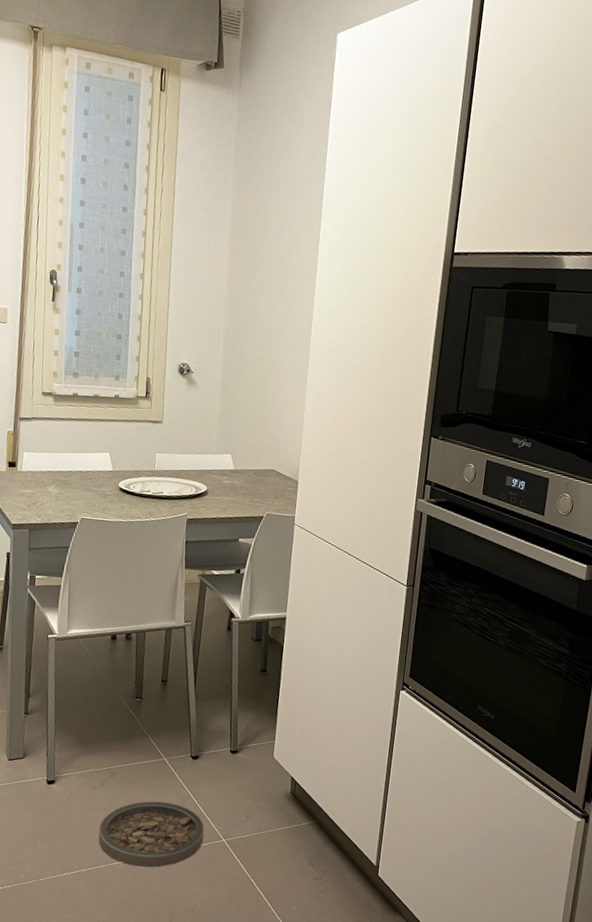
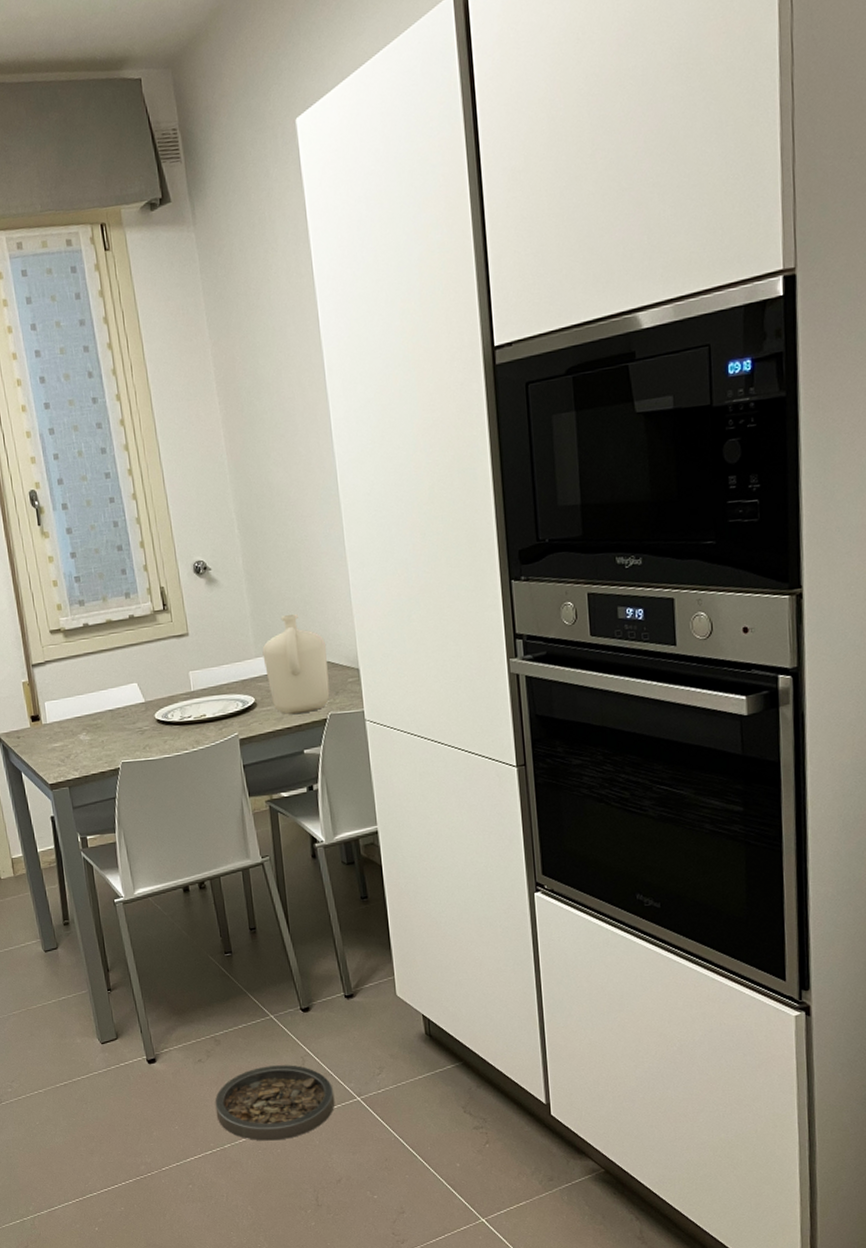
water jug: none [221,424,276,509] -> present [262,613,330,715]

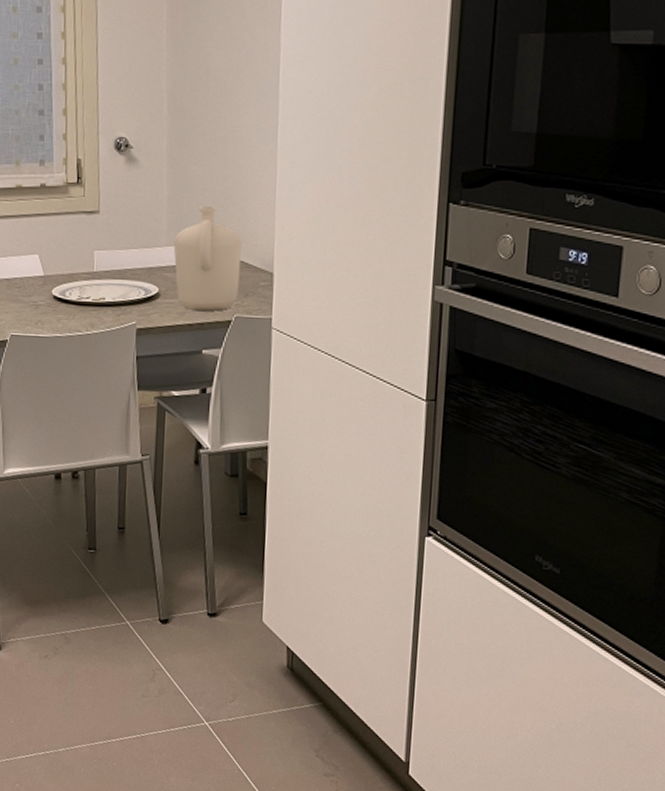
pet bowl: present [215,1065,335,1141] -> none [55,673,182,753]

